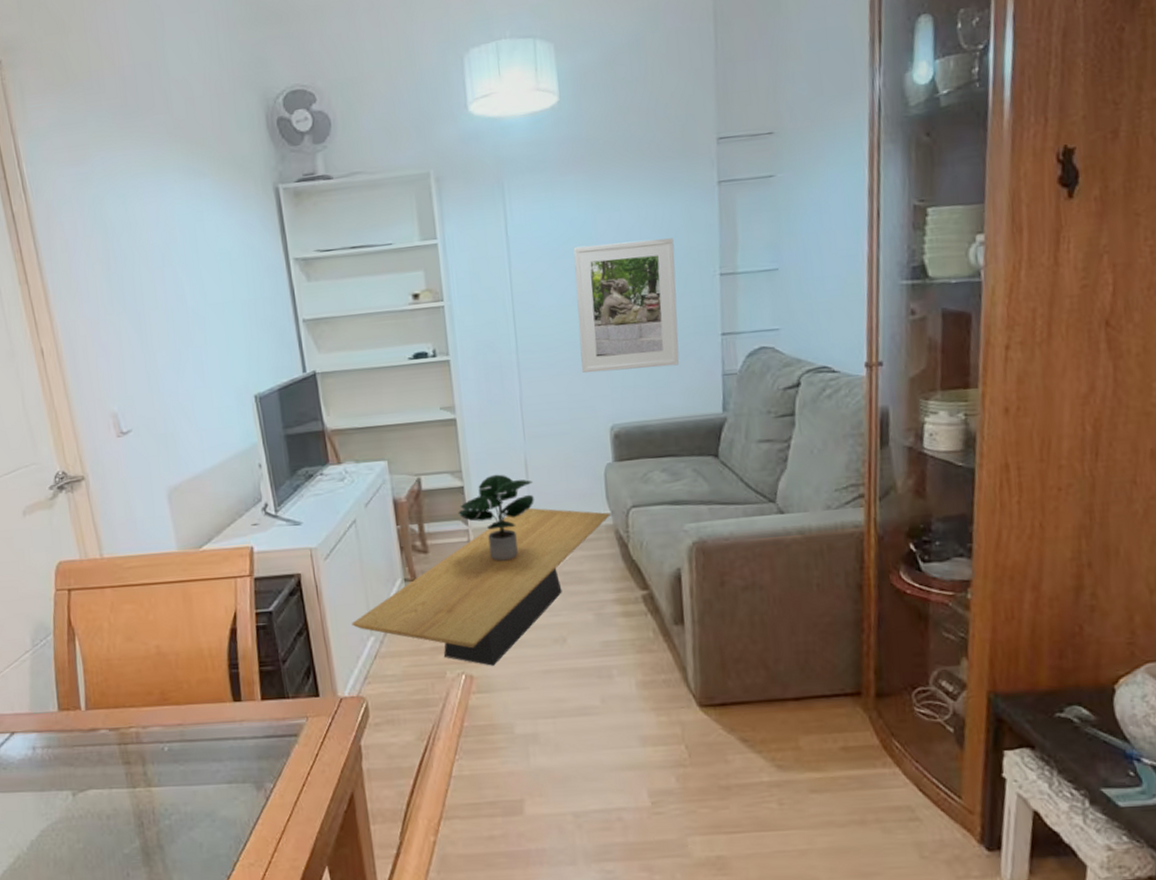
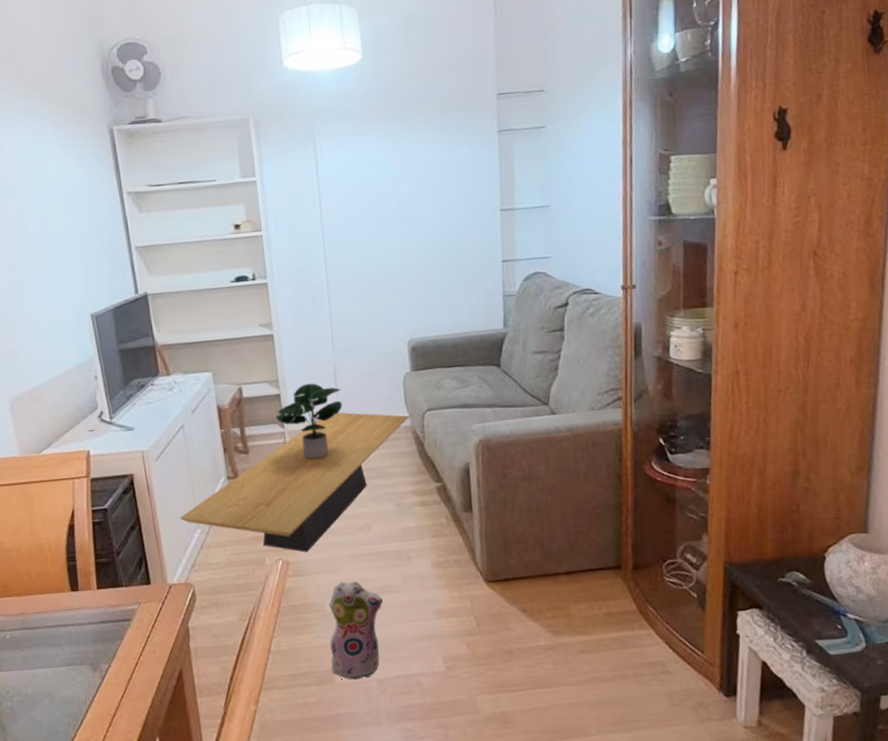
plush toy: none [518,700,579,812] -> present [329,581,383,680]
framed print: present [573,238,680,373] -> none [375,178,467,294]

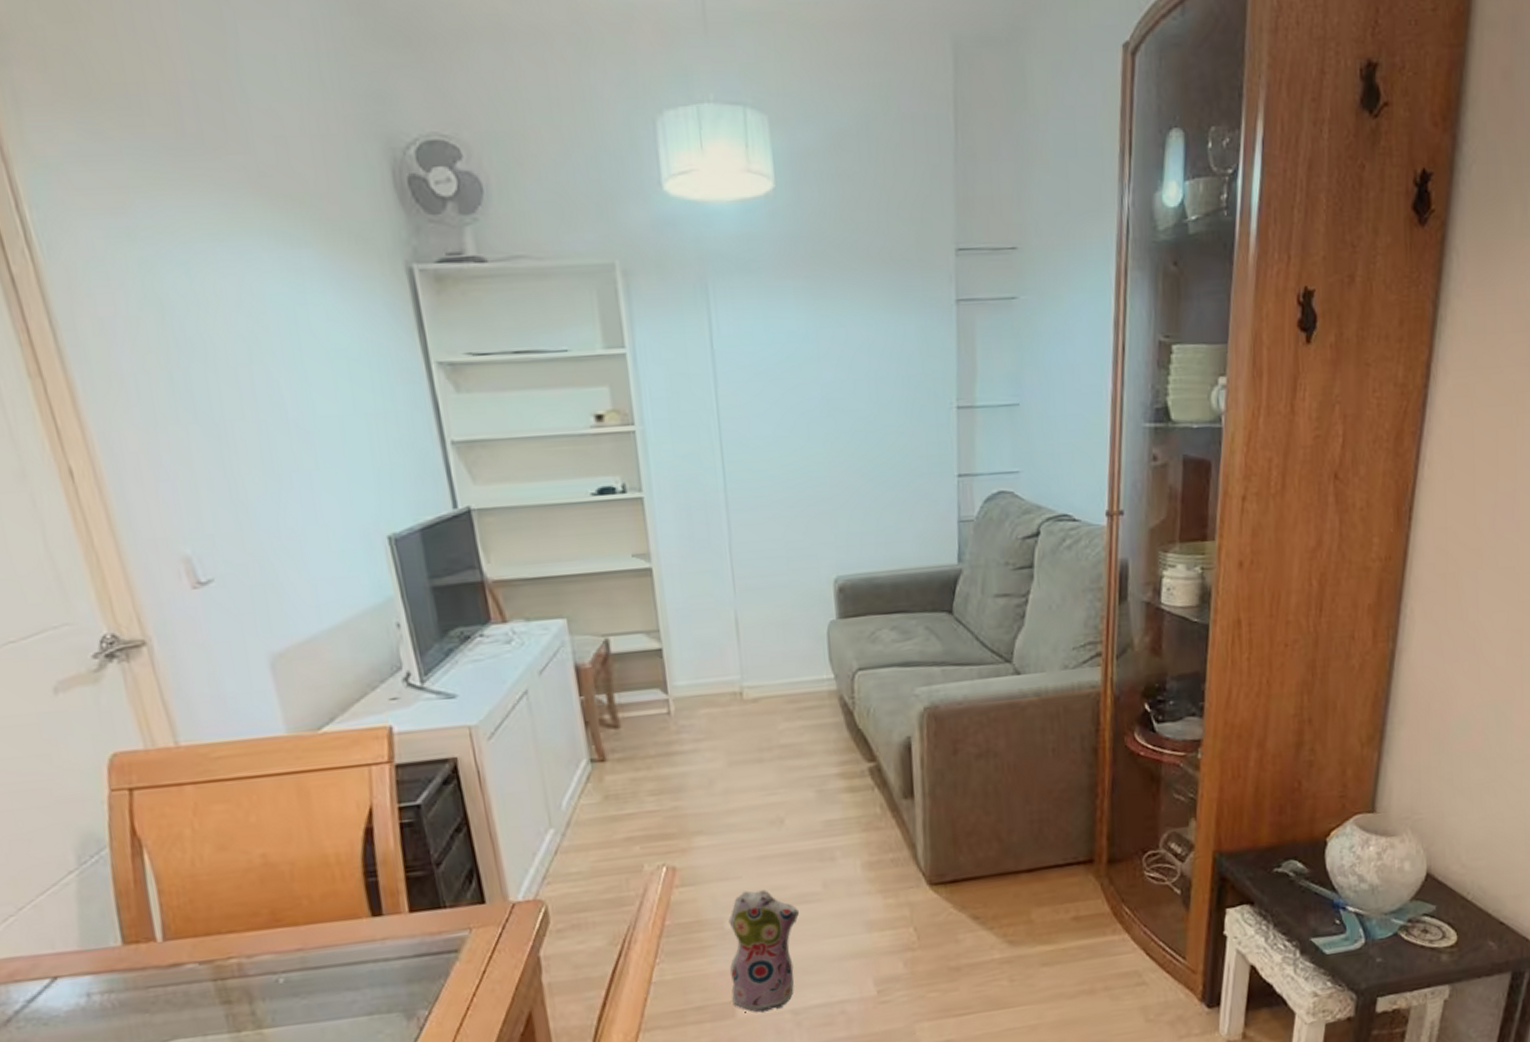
coffee table: present [180,412,409,552] -> none [525,672,834,855]
potted plant: present [275,383,343,460] -> none [655,634,747,735]

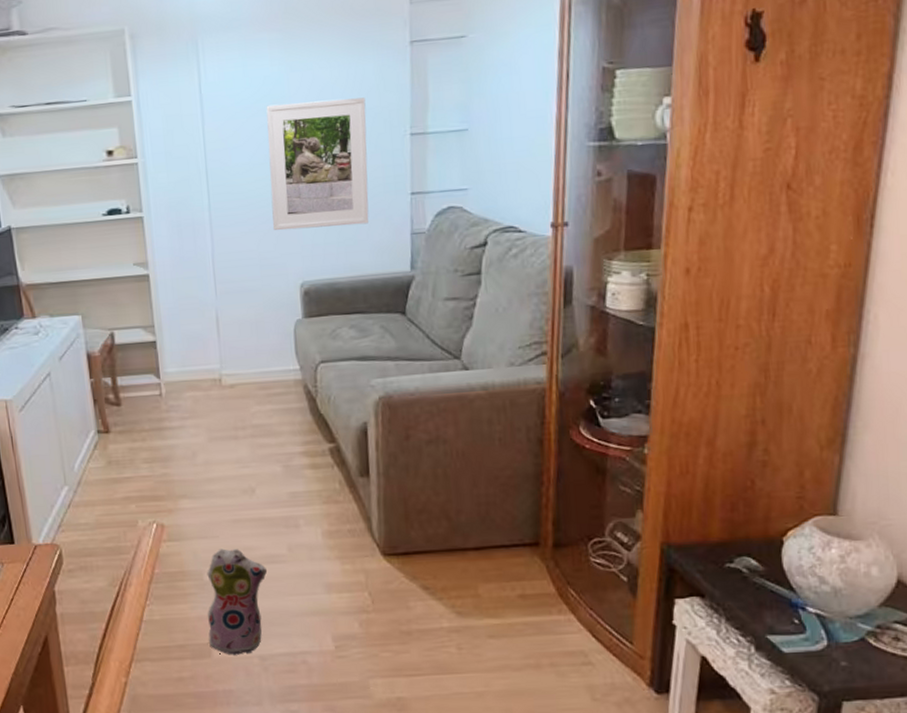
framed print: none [791,362,912,517] -> present [266,97,369,231]

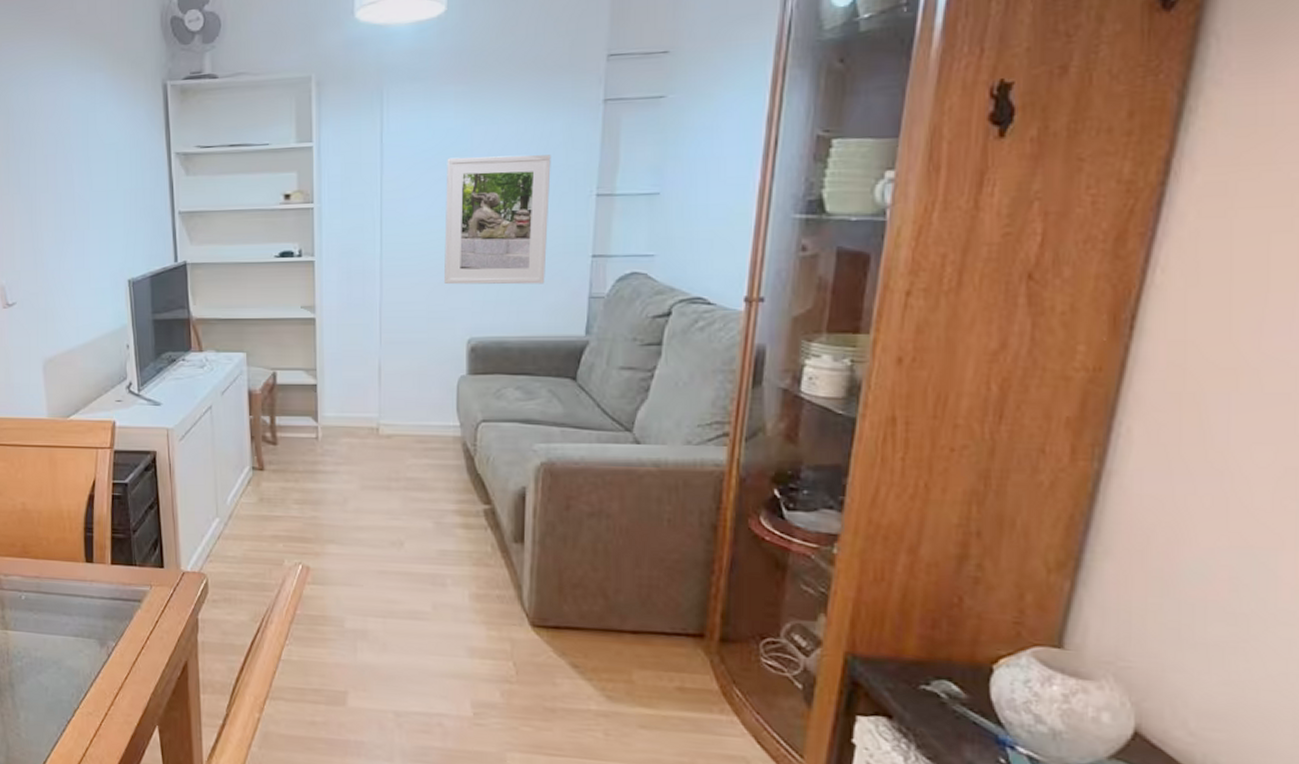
plush toy: present [207,549,267,655] -> none [345,598,409,708]

